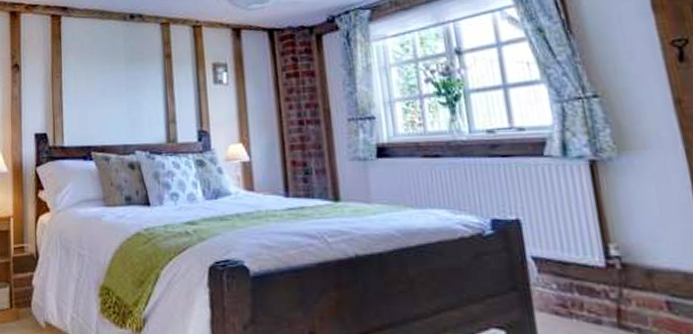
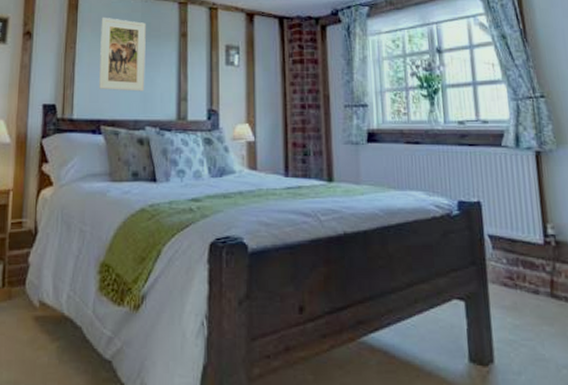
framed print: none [84,44,132,117] -> present [99,18,146,92]

